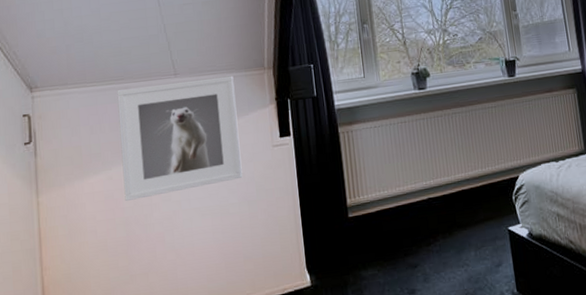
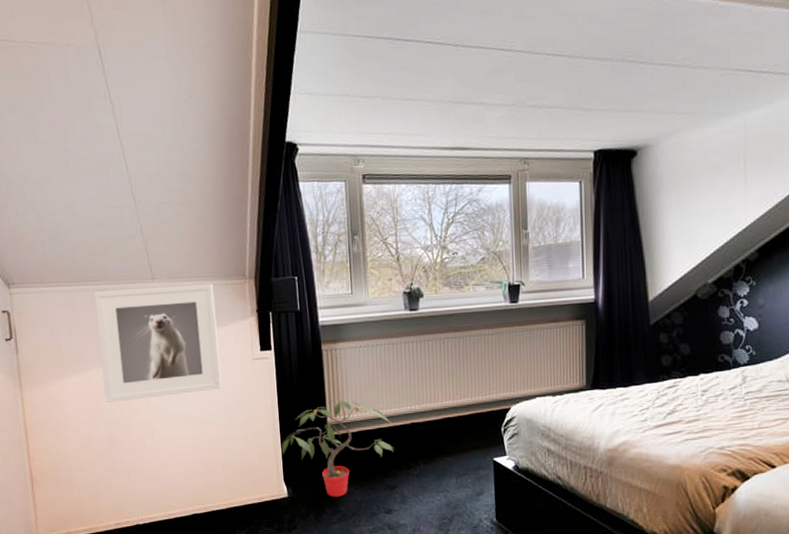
potted plant: none [302,179,413,282] -> present [280,399,394,497]

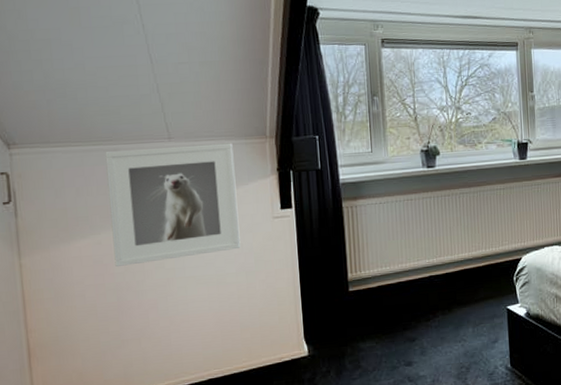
potted plant: present [280,399,394,497] -> none [301,254,413,353]

